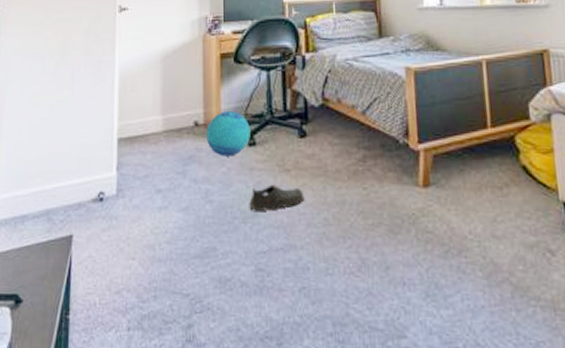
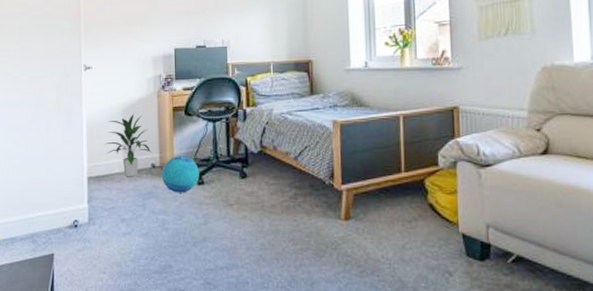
indoor plant: none [139,61,194,138] -> present [105,113,151,177]
shoe: present [249,184,305,211] -> none [198,216,245,237]

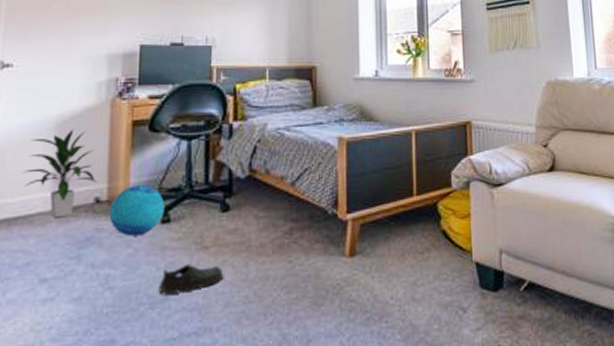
shoe: none [198,216,245,237] -> present [158,263,224,295]

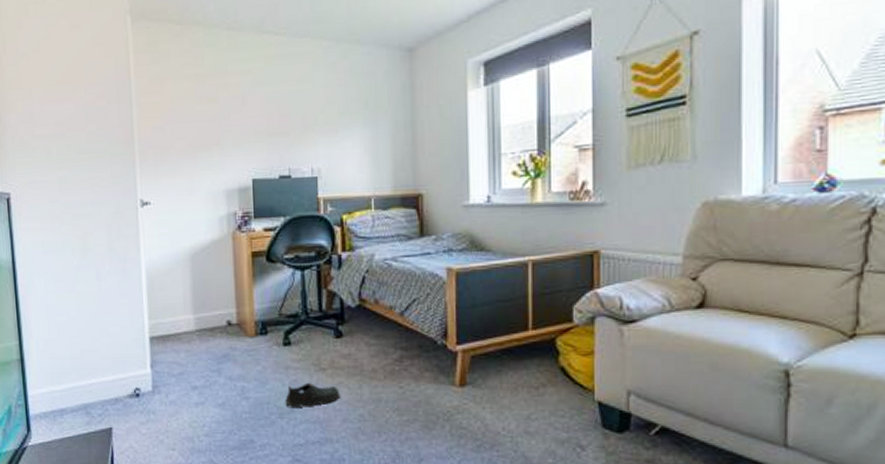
indoor plant: present [23,128,96,218] -> none [169,259,227,337]
decorative ball: present [108,185,165,237] -> none [239,311,285,356]

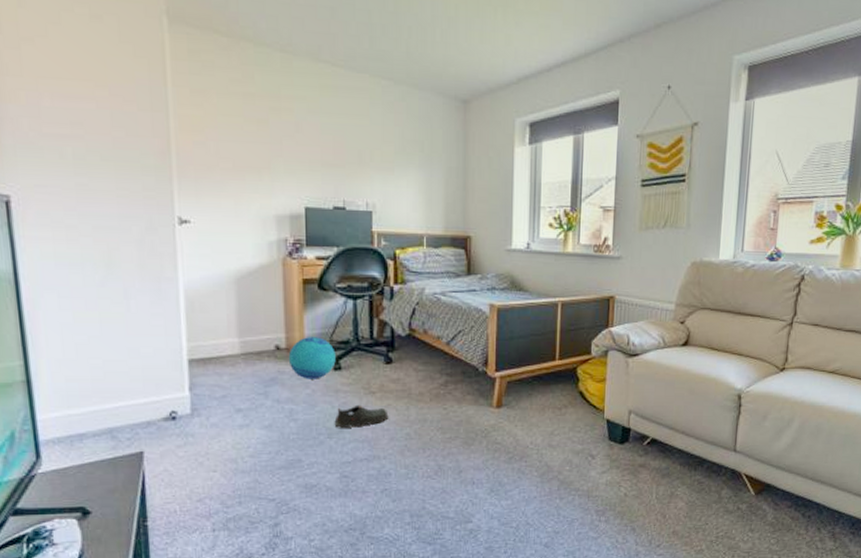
decorative ball: none [239,311,285,356] -> present [288,337,336,379]

